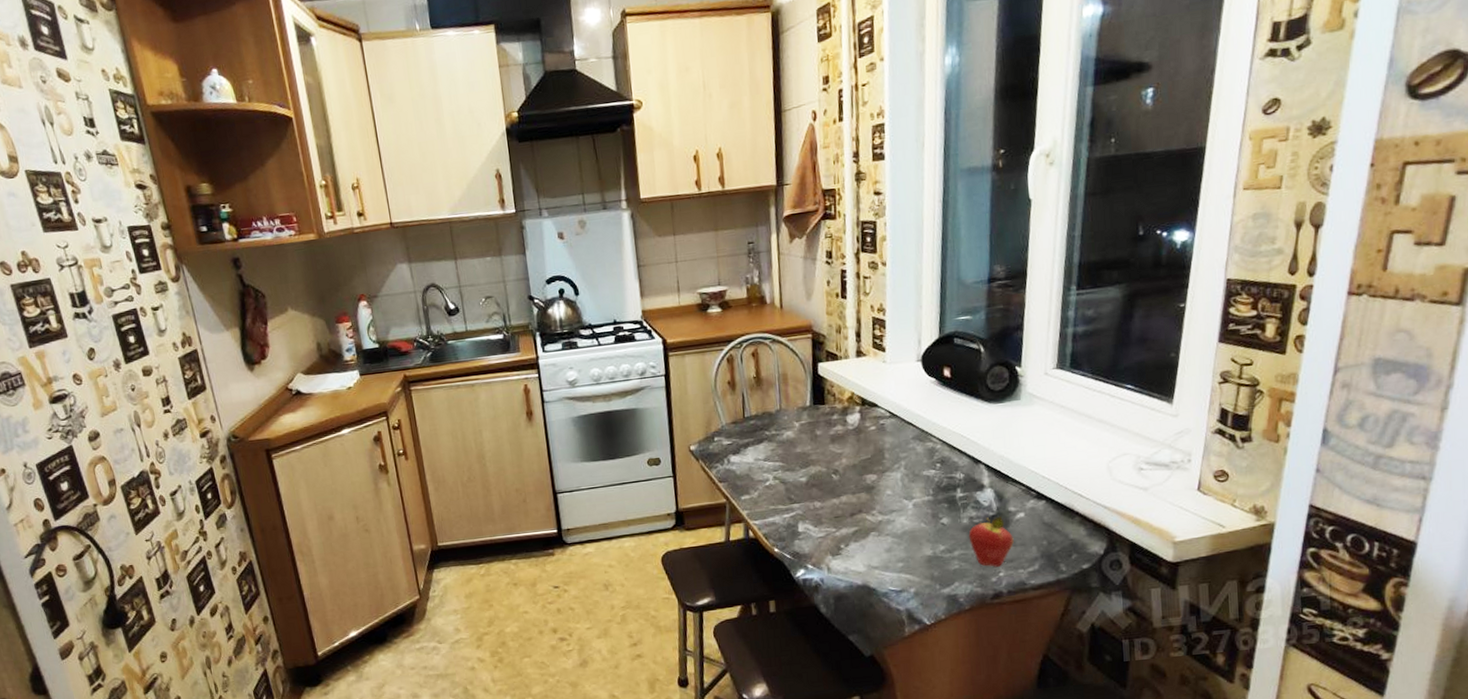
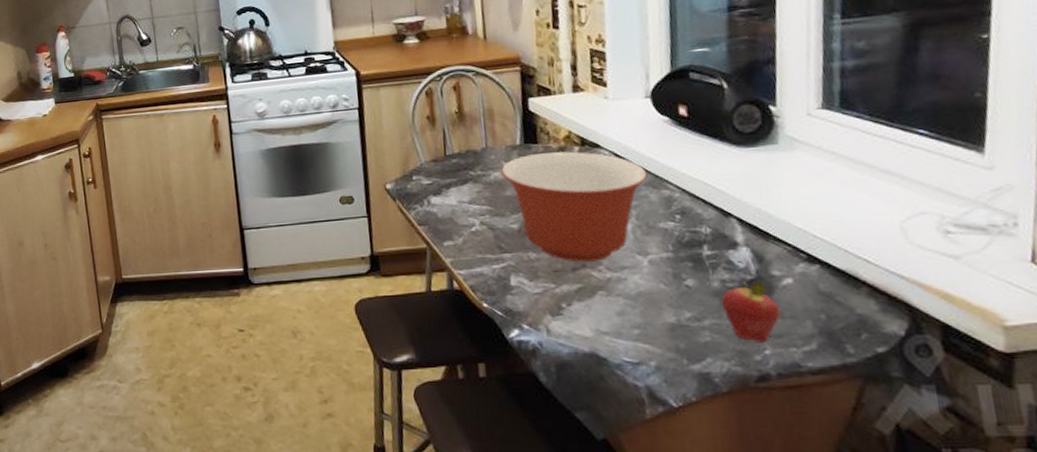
mixing bowl: none [793,411,916,508] -> present [501,151,648,262]

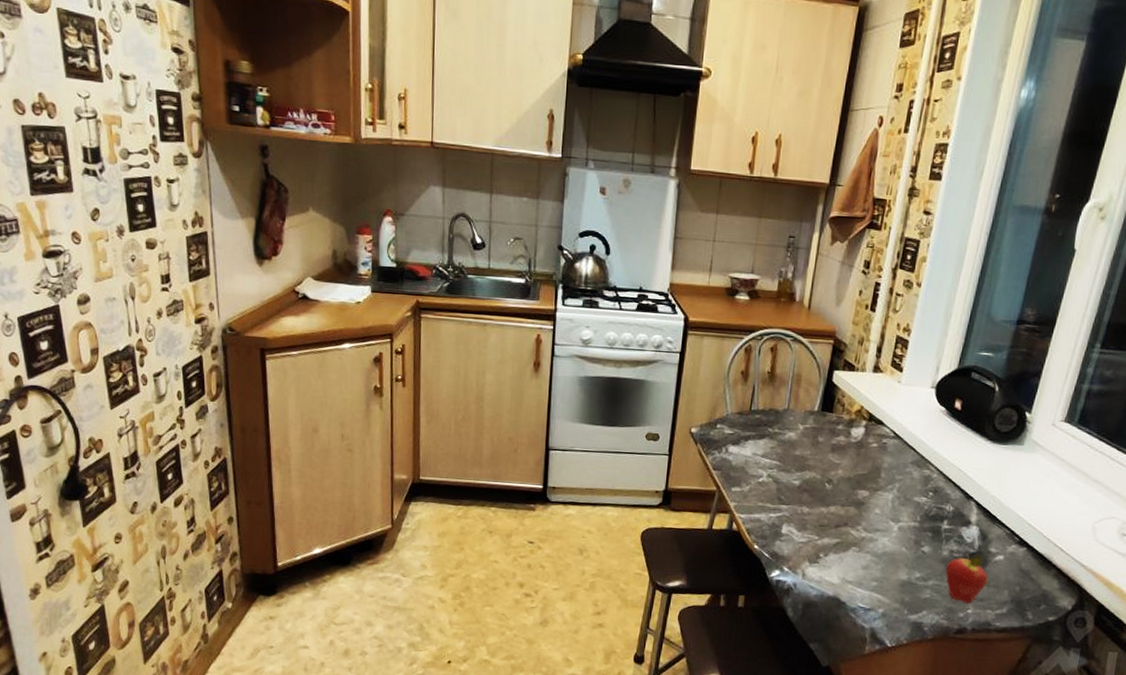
mixing bowl: present [501,151,648,262] -> none [796,421,916,522]

